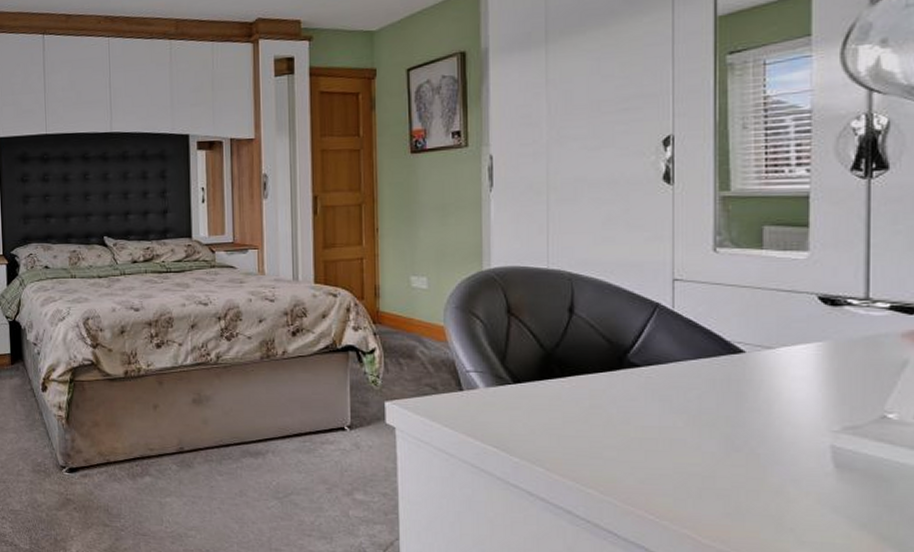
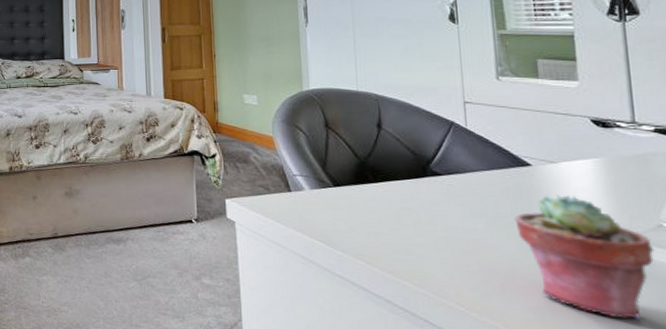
potted succulent: none [720,386,874,523] -> present [514,195,654,321]

